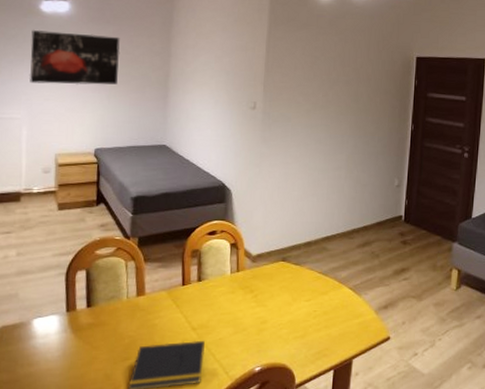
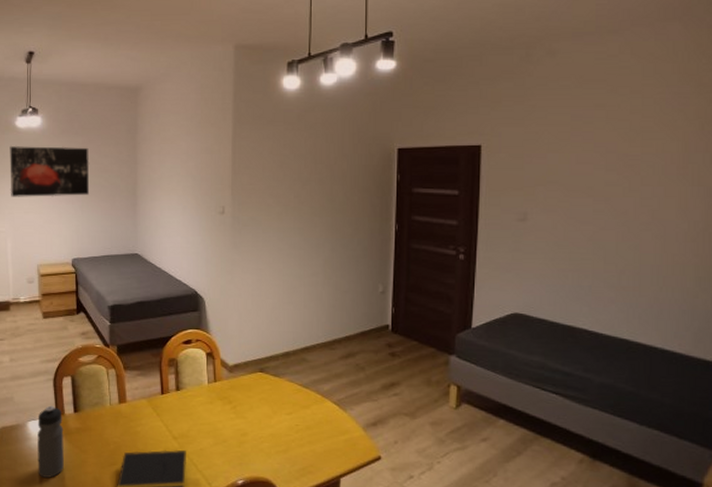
water bottle: none [41,301,74,378] -> present [38,405,64,478]

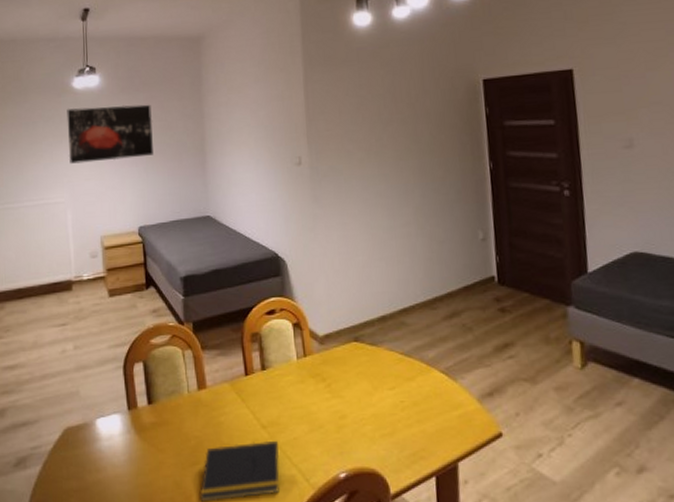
water bottle: present [38,405,64,478] -> none [107,398,139,485]

